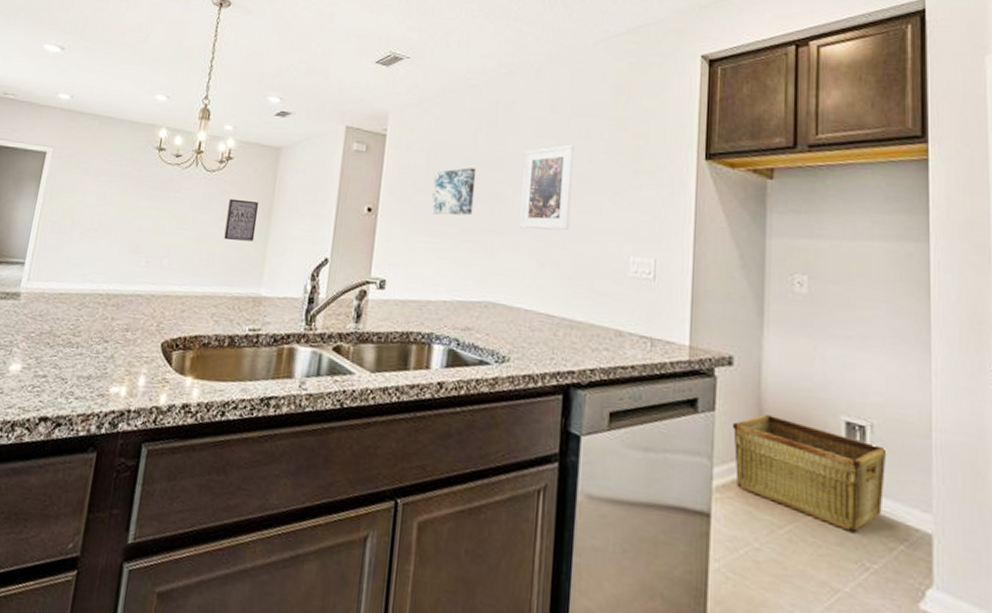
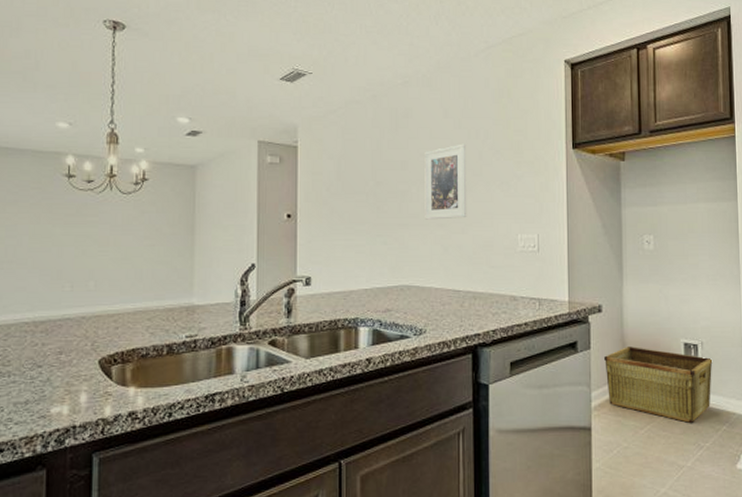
wall art: present [224,198,259,242] -> none [149,218,181,256]
wall art: present [430,167,477,216] -> none [345,171,383,215]

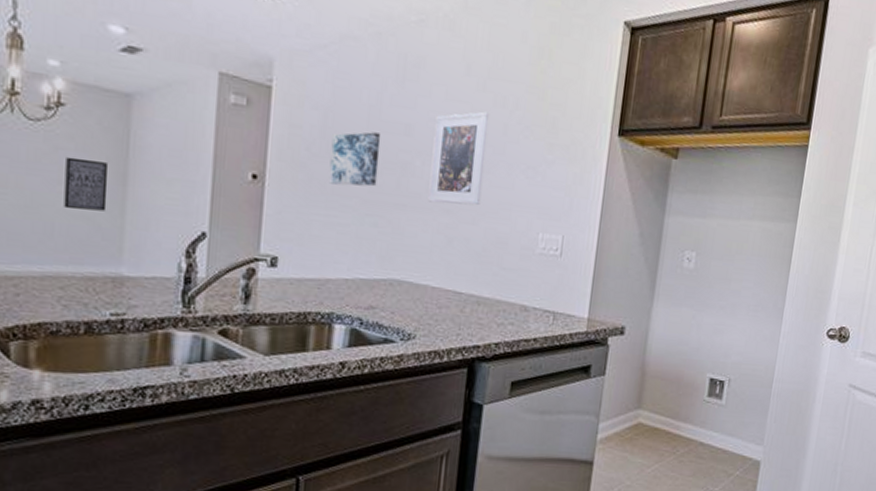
wall art: none [149,218,181,256] -> present [64,156,109,211]
wall art: none [345,171,383,215] -> present [328,132,381,187]
hamper: present [603,347,713,424] -> none [617,376,738,466]

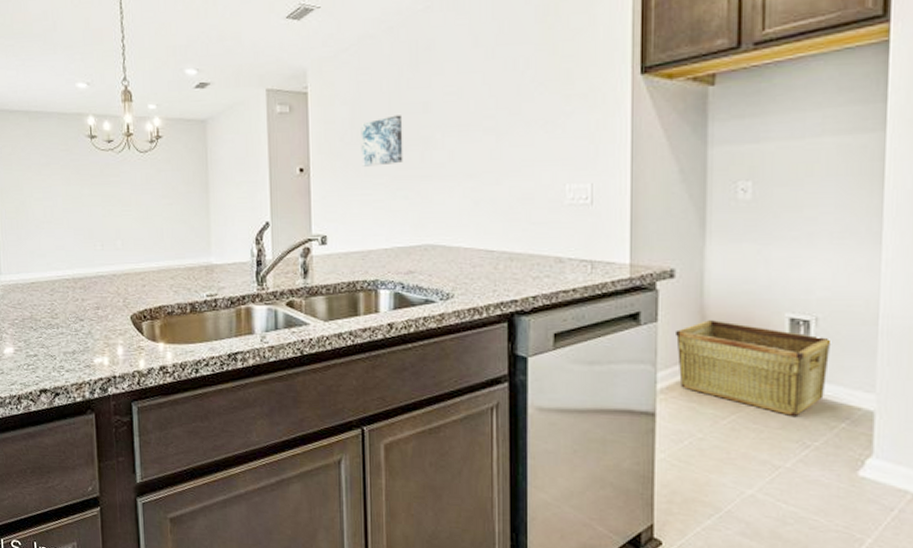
wall art: present [64,156,109,211] -> none [166,176,197,215]
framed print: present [428,111,490,206] -> none [450,77,502,170]
hamper: none [617,376,738,466] -> present [674,320,832,418]

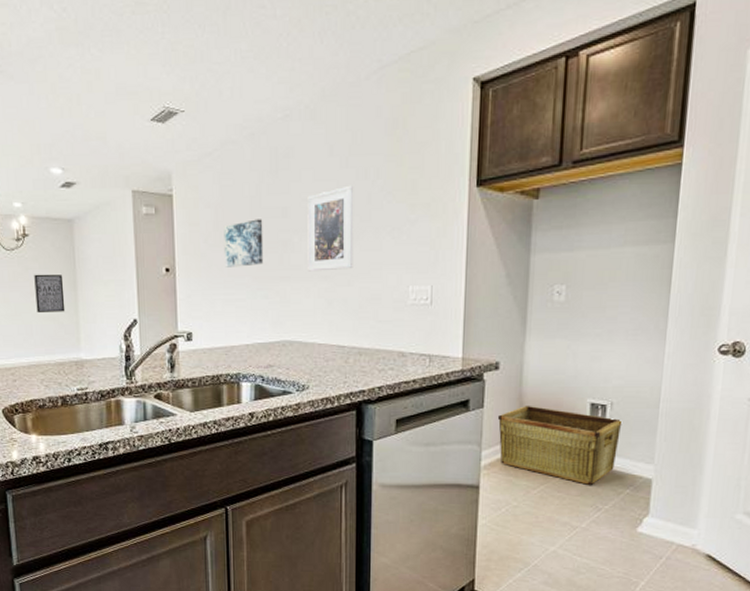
wall art: none [166,176,197,215] -> present [34,274,65,312]
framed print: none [450,77,502,170] -> present [307,185,354,272]

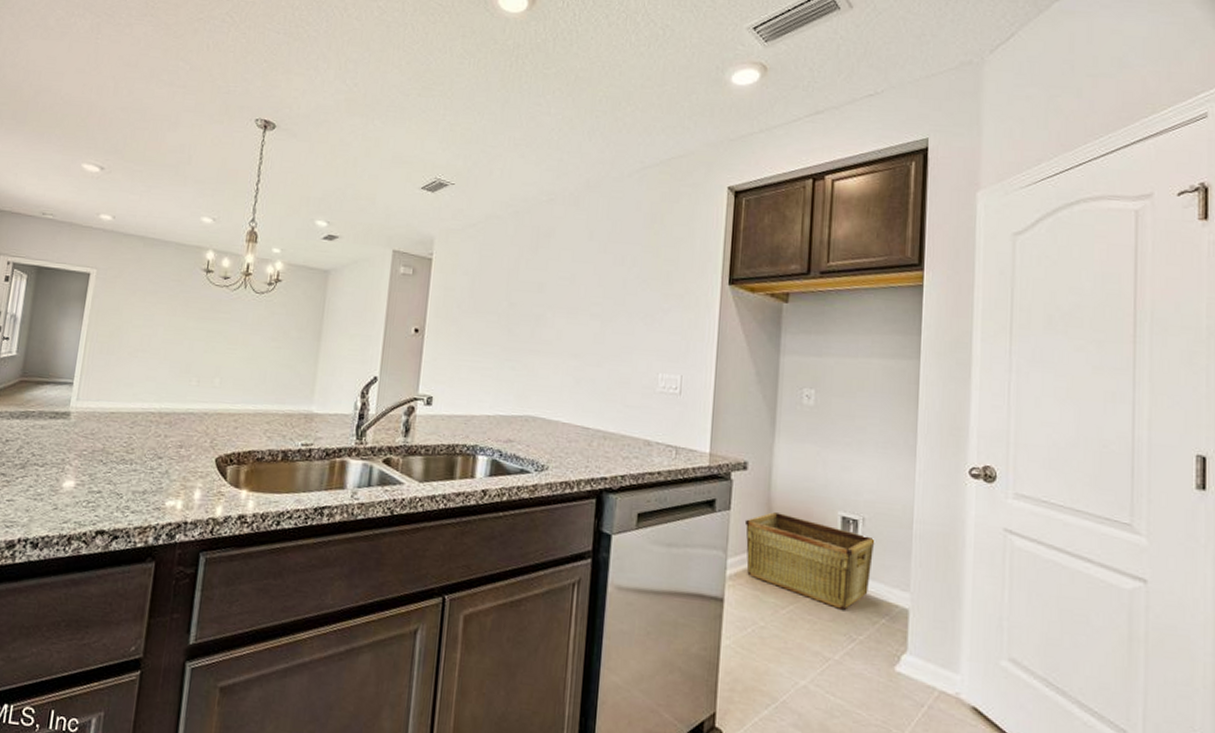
wall art: present [34,274,65,312] -> none [274,319,308,361]
wall art: present [224,219,264,267] -> none [475,291,519,336]
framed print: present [307,185,354,272] -> none [558,269,611,350]

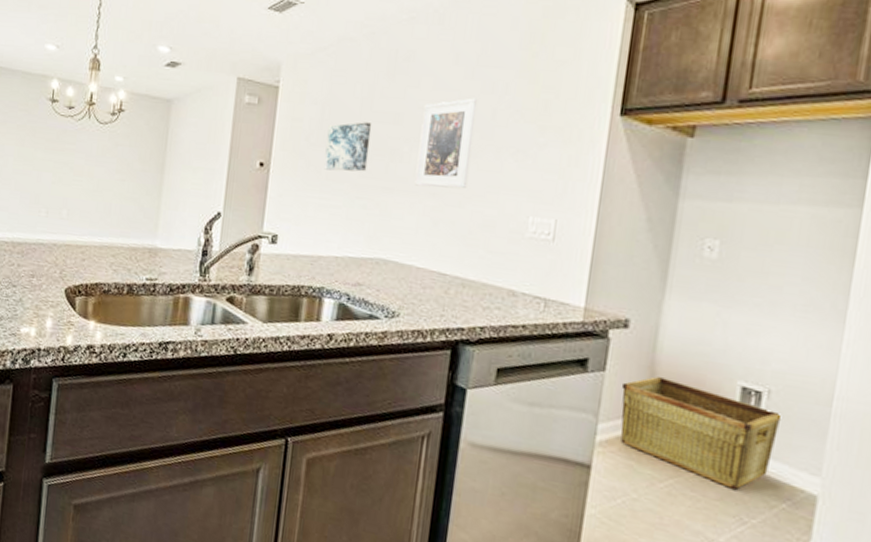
wall art: none [475,291,519,336] -> present [323,122,372,172]
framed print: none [558,269,611,350] -> present [415,98,478,189]

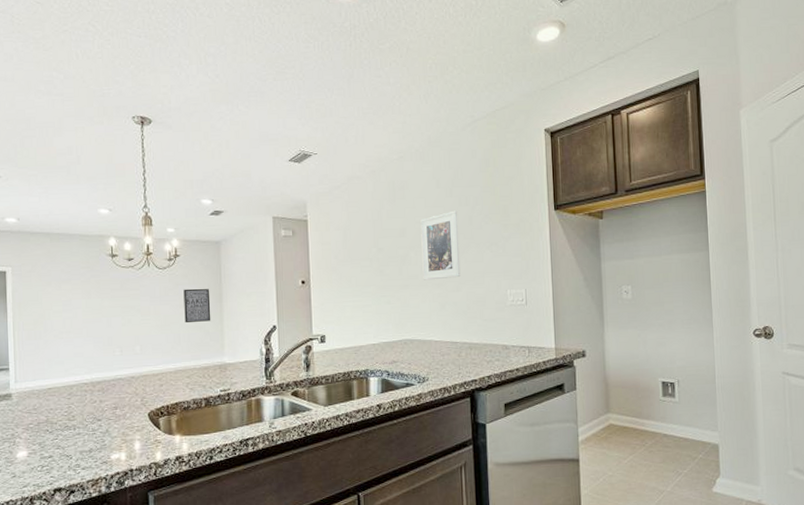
wall art: none [119,151,152,194] -> present [183,288,211,322]
wall art: present [323,122,372,172] -> none [351,238,386,279]
hamper: present [620,376,782,491] -> none [588,386,689,454]

